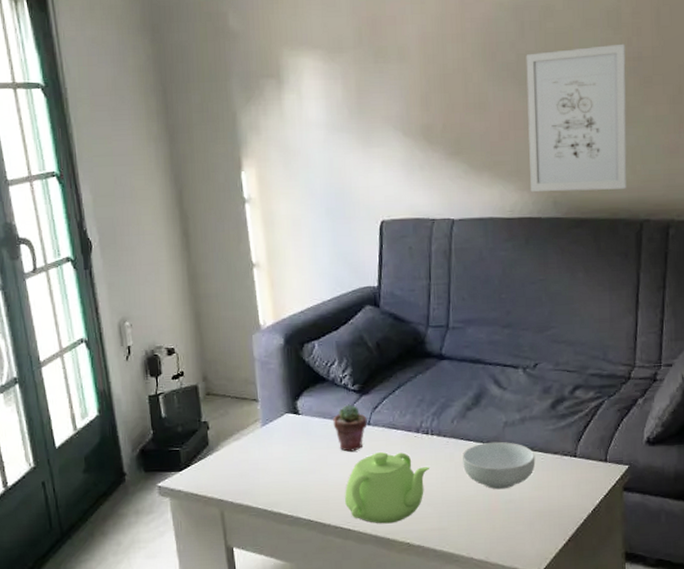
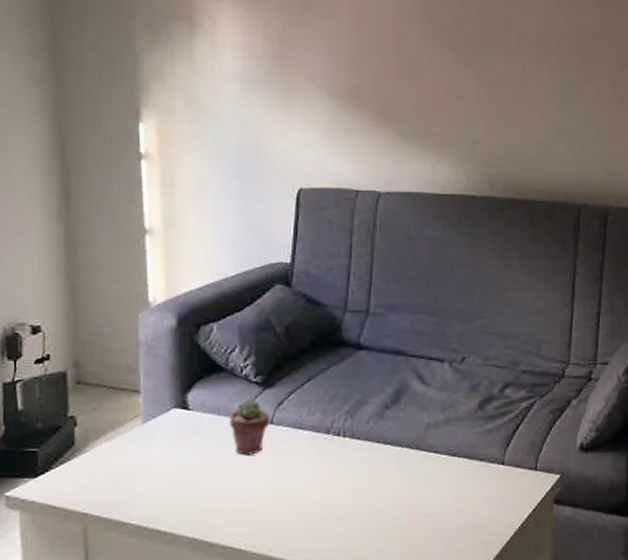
teapot: present [345,452,429,524] -> none [238,456,339,543]
cereal bowl: present [462,441,535,490] -> none [377,445,459,502]
wall art: present [526,43,627,192] -> none [464,18,567,170]

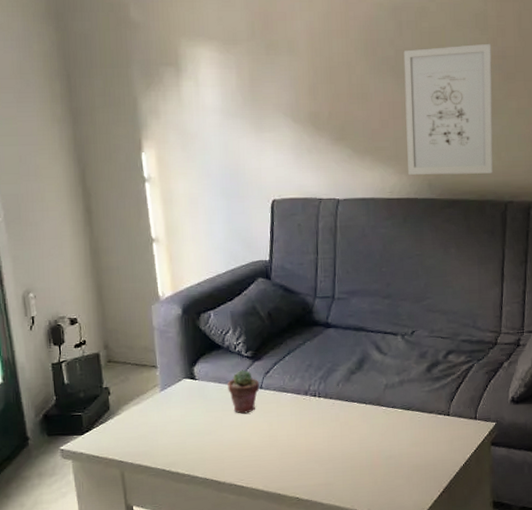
wall art: none [464,18,567,170] -> present [403,43,493,175]

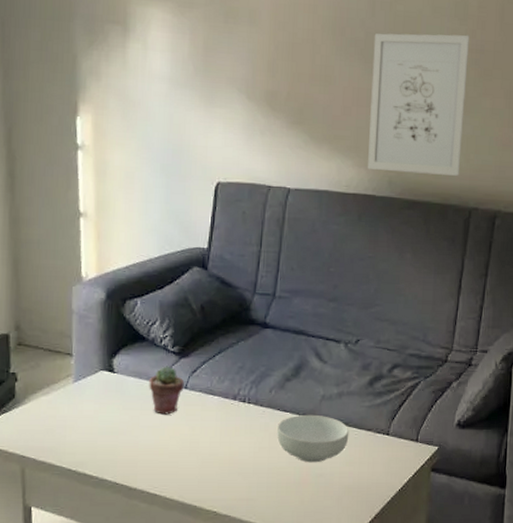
cereal bowl: none [346,402,413,447] -> present [276,414,349,463]

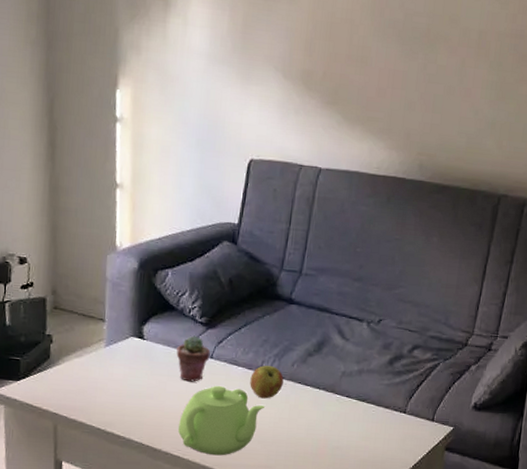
teapot: none [154,417,243,491] -> present [178,386,264,456]
apple: none [227,393,262,428] -> present [250,365,284,399]
cereal bowl: present [276,414,349,463] -> none [297,389,367,436]
wall art: present [368,33,469,176] -> none [399,14,510,162]

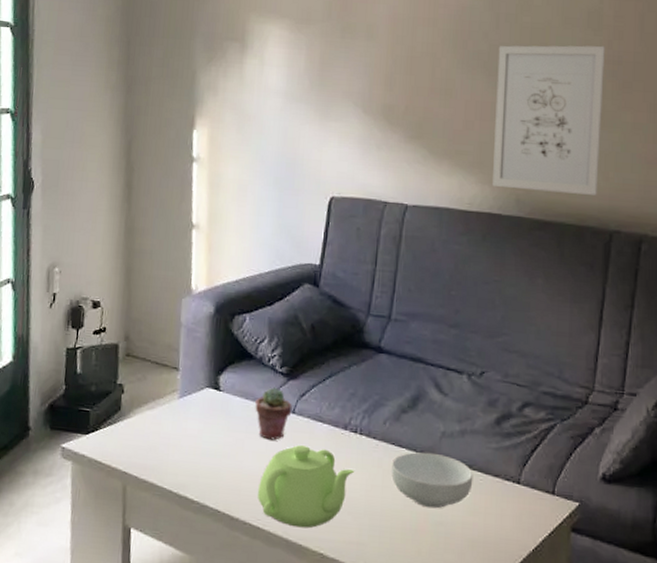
apple: present [250,365,284,399] -> none [337,423,375,462]
cereal bowl: none [297,389,367,436] -> present [391,452,473,509]
wall art: none [399,14,510,162] -> present [493,45,605,195]

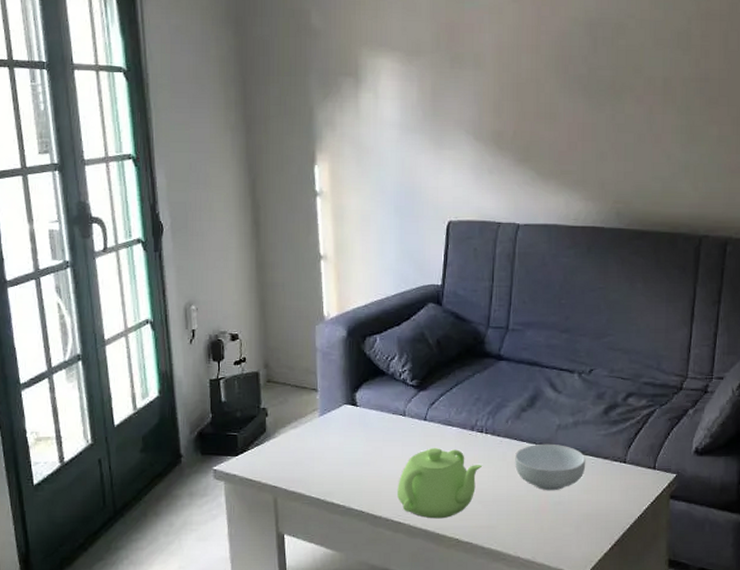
potted succulent: present [255,387,292,440] -> none [390,399,424,446]
wall art: present [493,45,605,195] -> none [595,64,693,204]

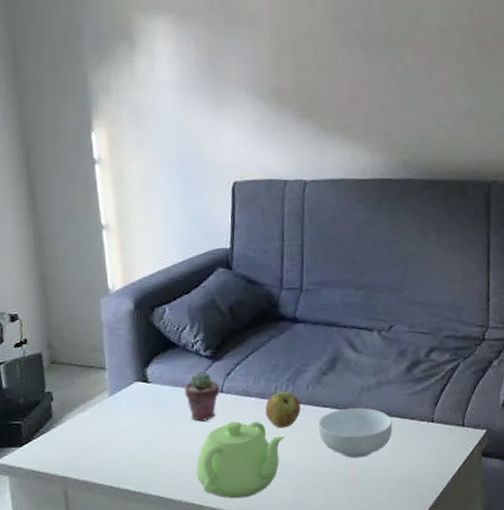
potted succulent: none [390,399,424,446] -> present [184,371,220,422]
apple: none [465,424,499,458] -> present [265,392,301,428]

